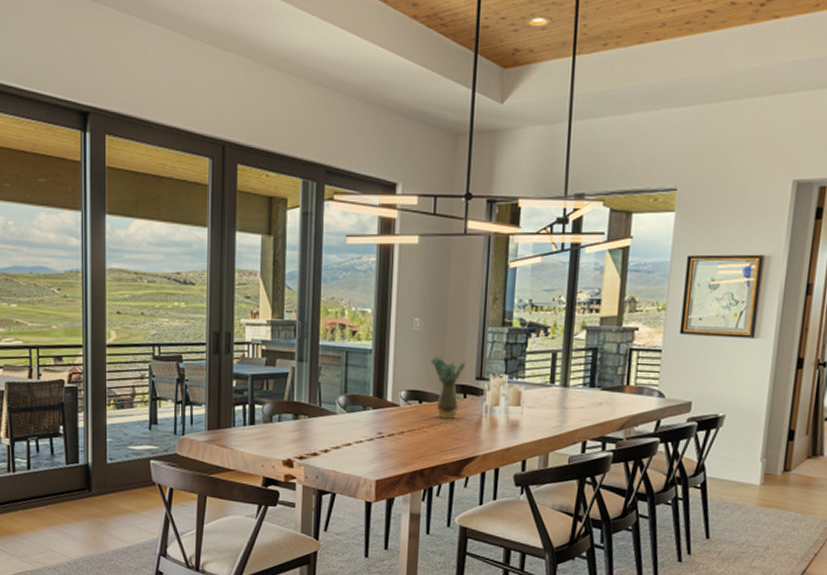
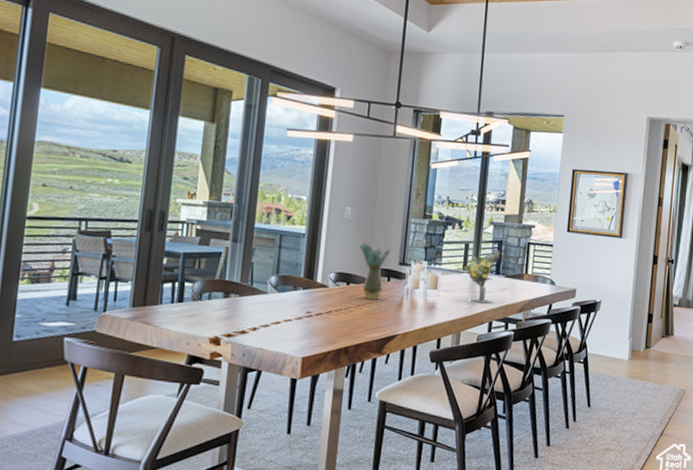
bouquet: none [550,358,596,421] -> present [462,250,501,304]

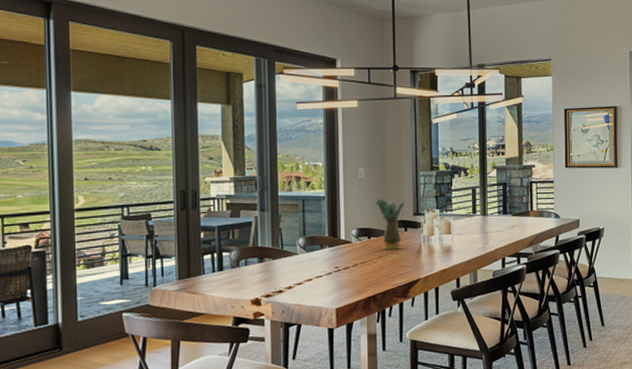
bouquet: present [462,250,501,304] -> none [472,191,506,242]

